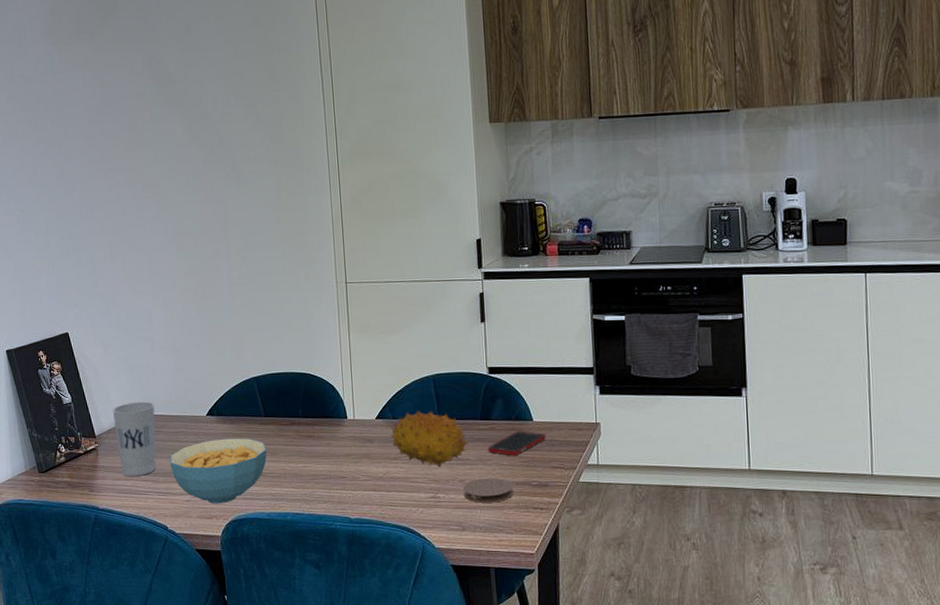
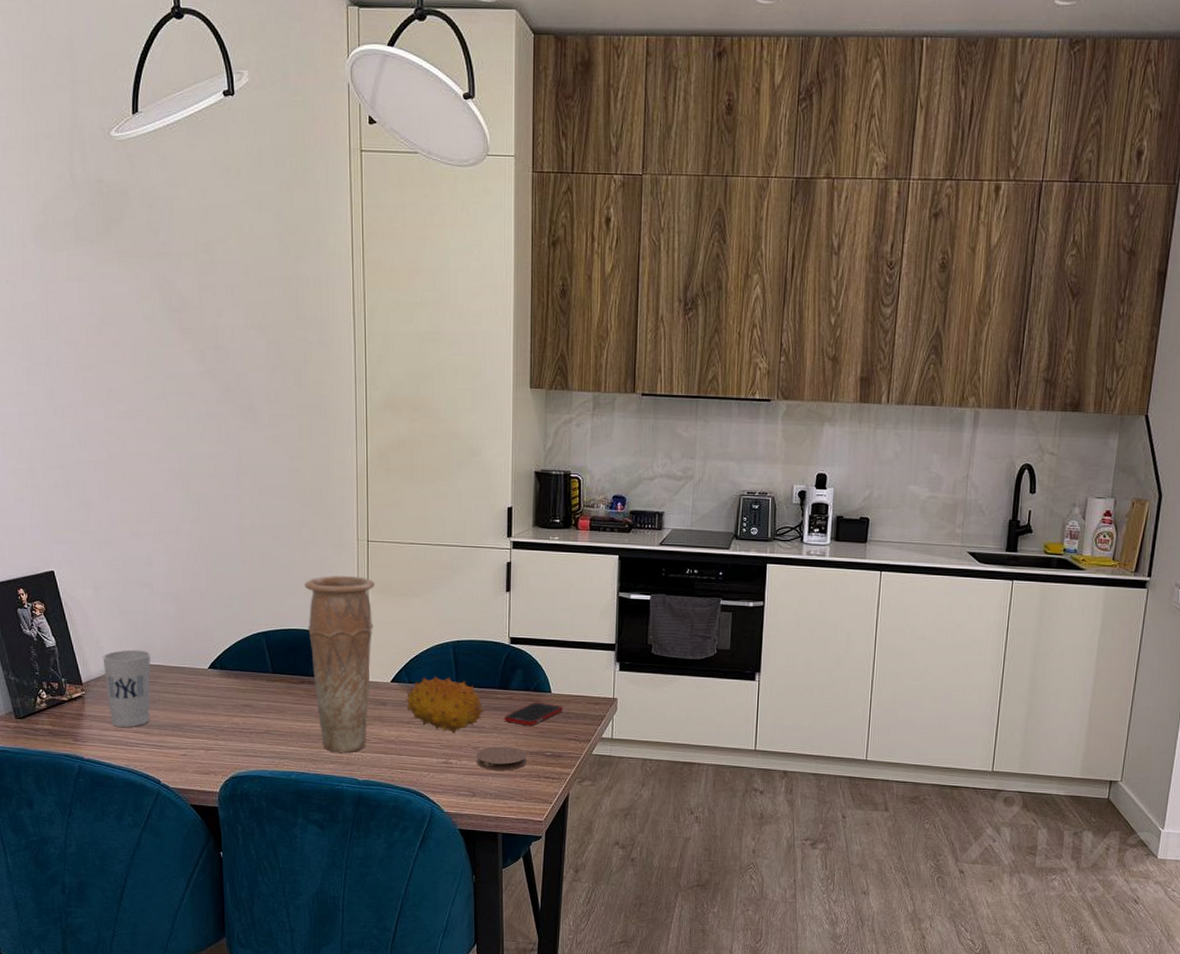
cereal bowl: present [170,438,267,504] -> none [166,693,273,760]
vase: none [290,317,357,492] -> present [305,576,375,753]

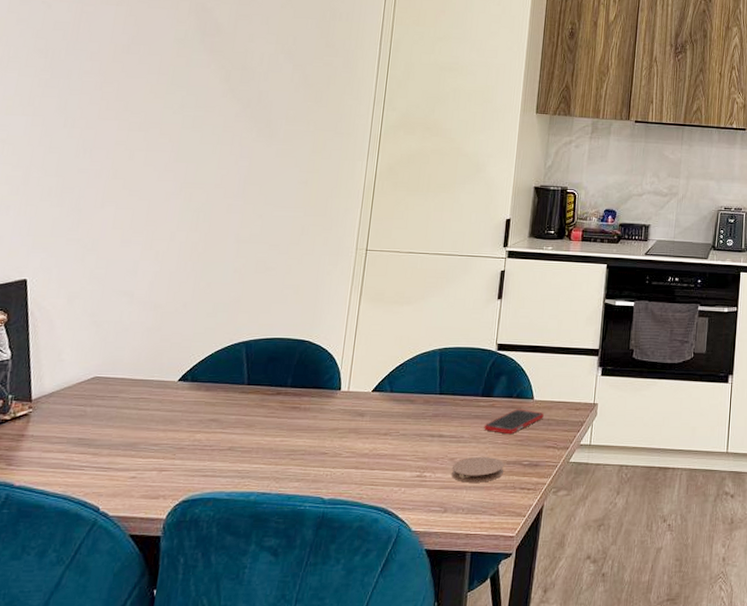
cup: present [102,649,151,727] -> none [55,362,118,448]
vase: present [305,576,375,753] -> none [290,284,369,469]
fruit: present [405,676,484,734] -> none [384,384,465,445]

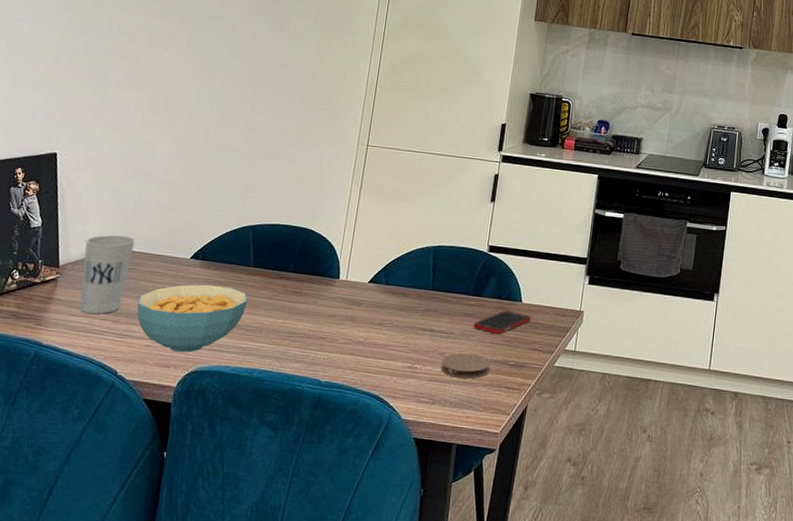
cup: none [55,362,118,448] -> present [79,235,136,314]
cereal bowl: none [120,407,243,482] -> present [137,284,248,353]

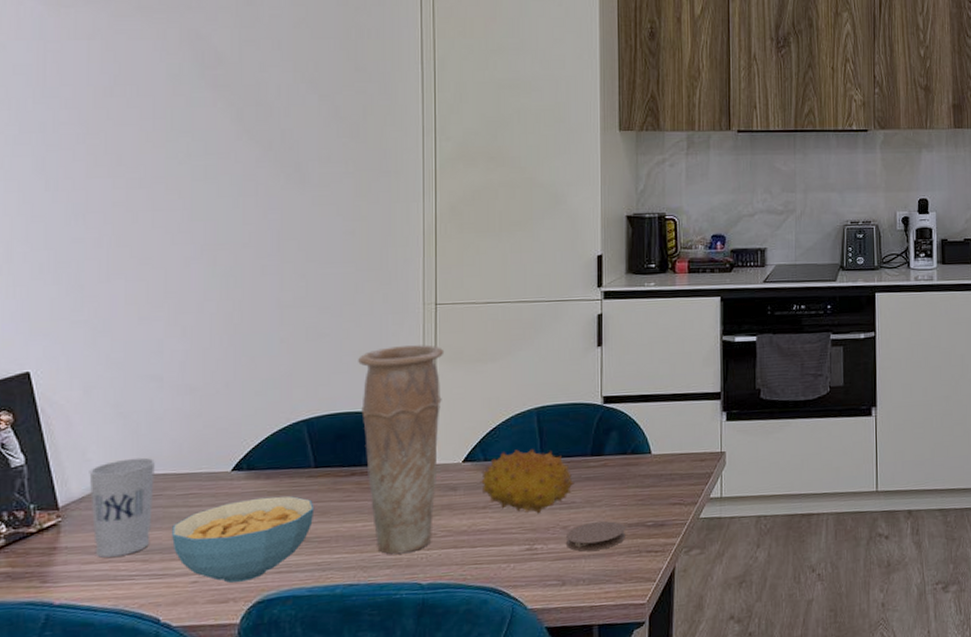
vase: none [290,175,368,352] -> present [358,344,445,555]
fruit: none [379,279,455,338] -> present [480,448,575,514]
cell phone: present [473,310,531,335] -> none [597,465,665,495]

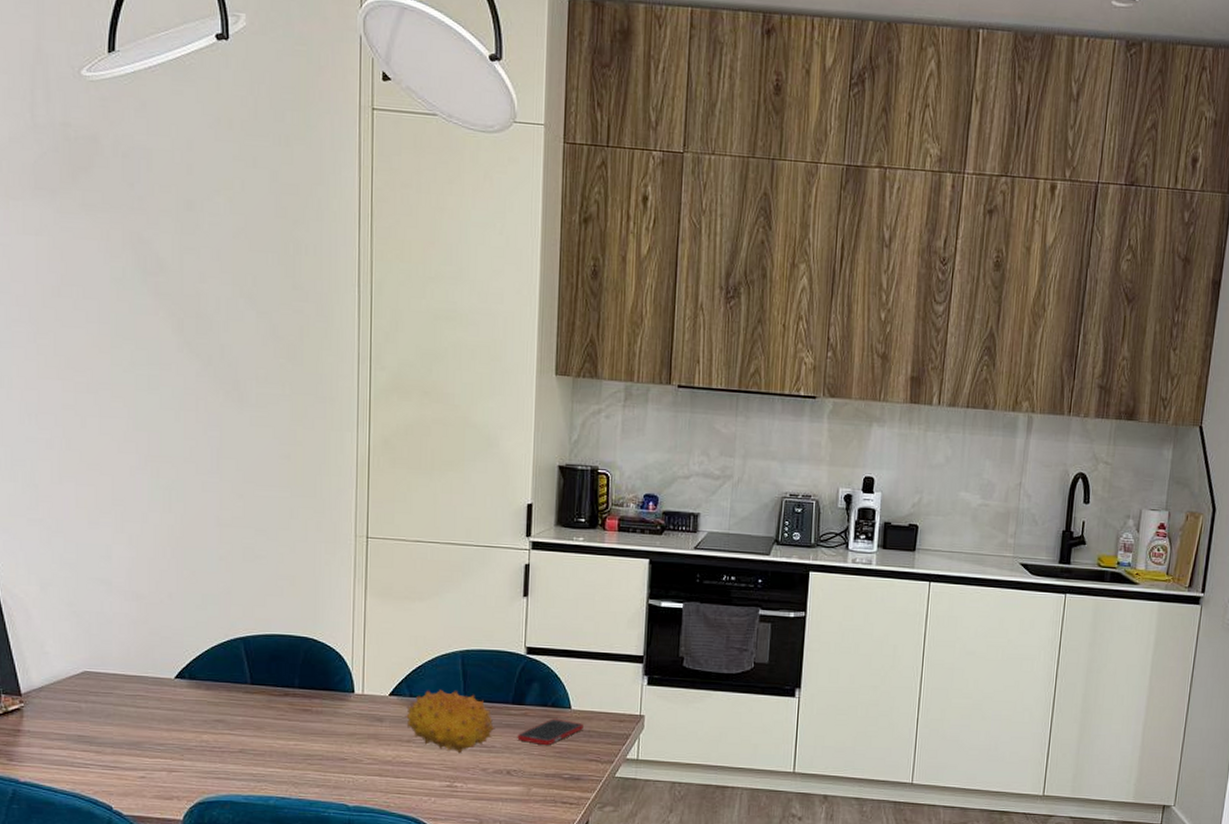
cup: present [89,457,156,558] -> none [47,655,107,745]
cereal bowl: present [172,496,315,583] -> none [122,706,251,783]
vase: present [358,344,445,555] -> none [292,575,375,775]
coaster: present [565,521,625,552] -> none [484,768,542,795]
cell phone: none [597,465,665,495] -> present [517,718,584,746]

